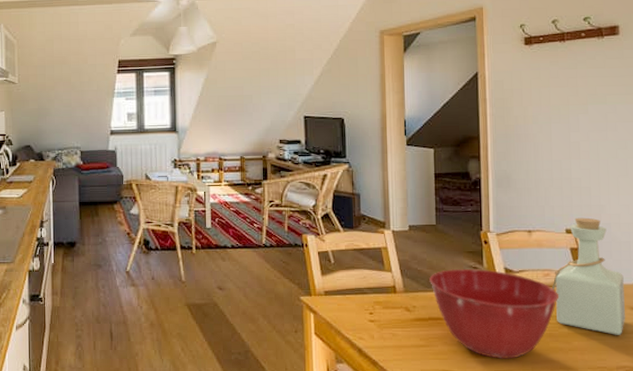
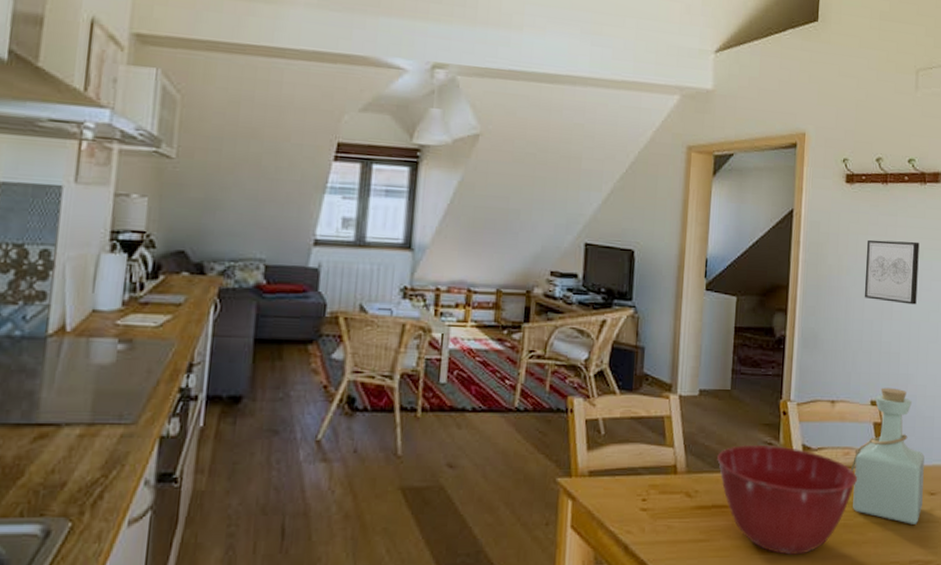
wall art: none [549,89,603,145] -> present [864,239,920,305]

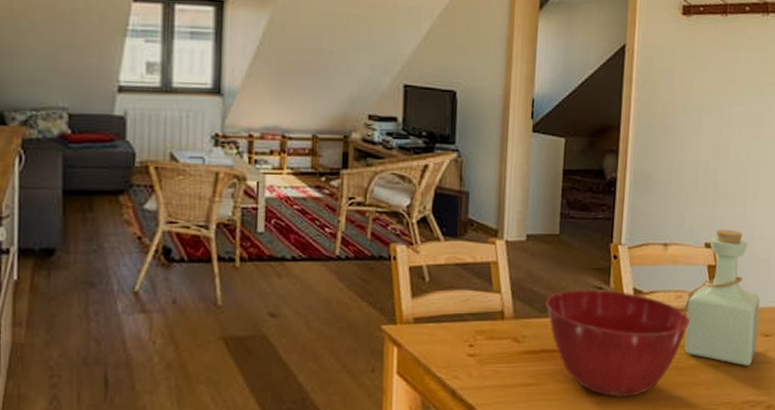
wall art: present [864,239,920,305] -> none [699,75,760,143]

